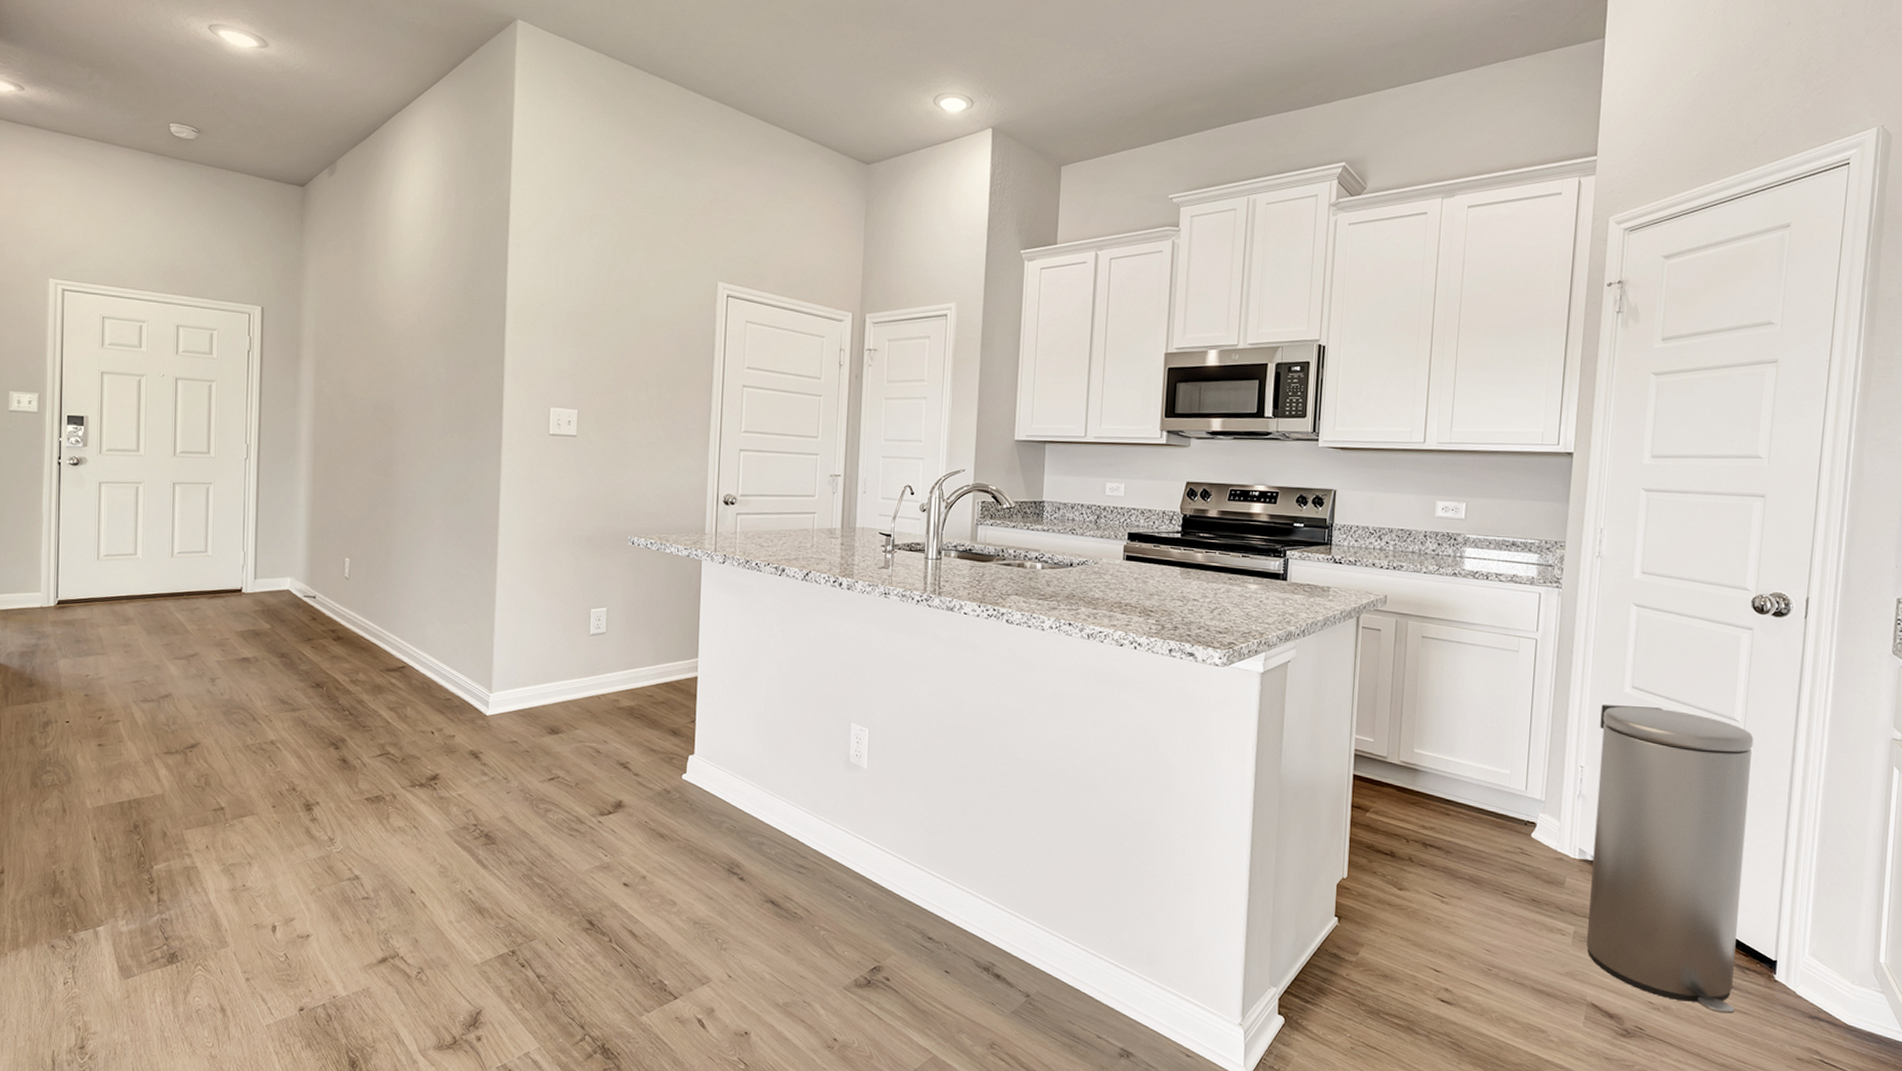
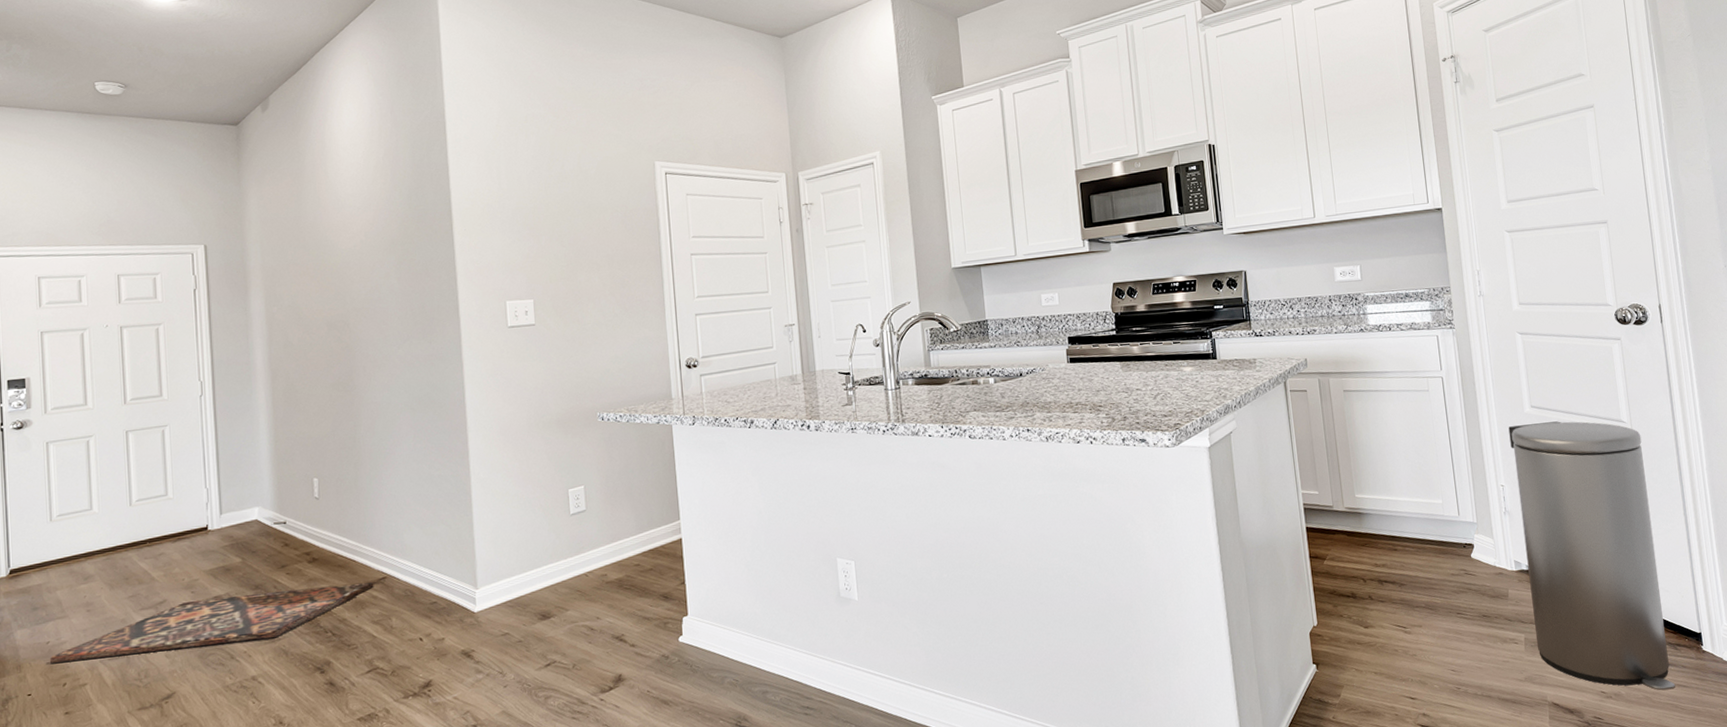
doormat: none [87,659,393,708] -> present [49,581,374,664]

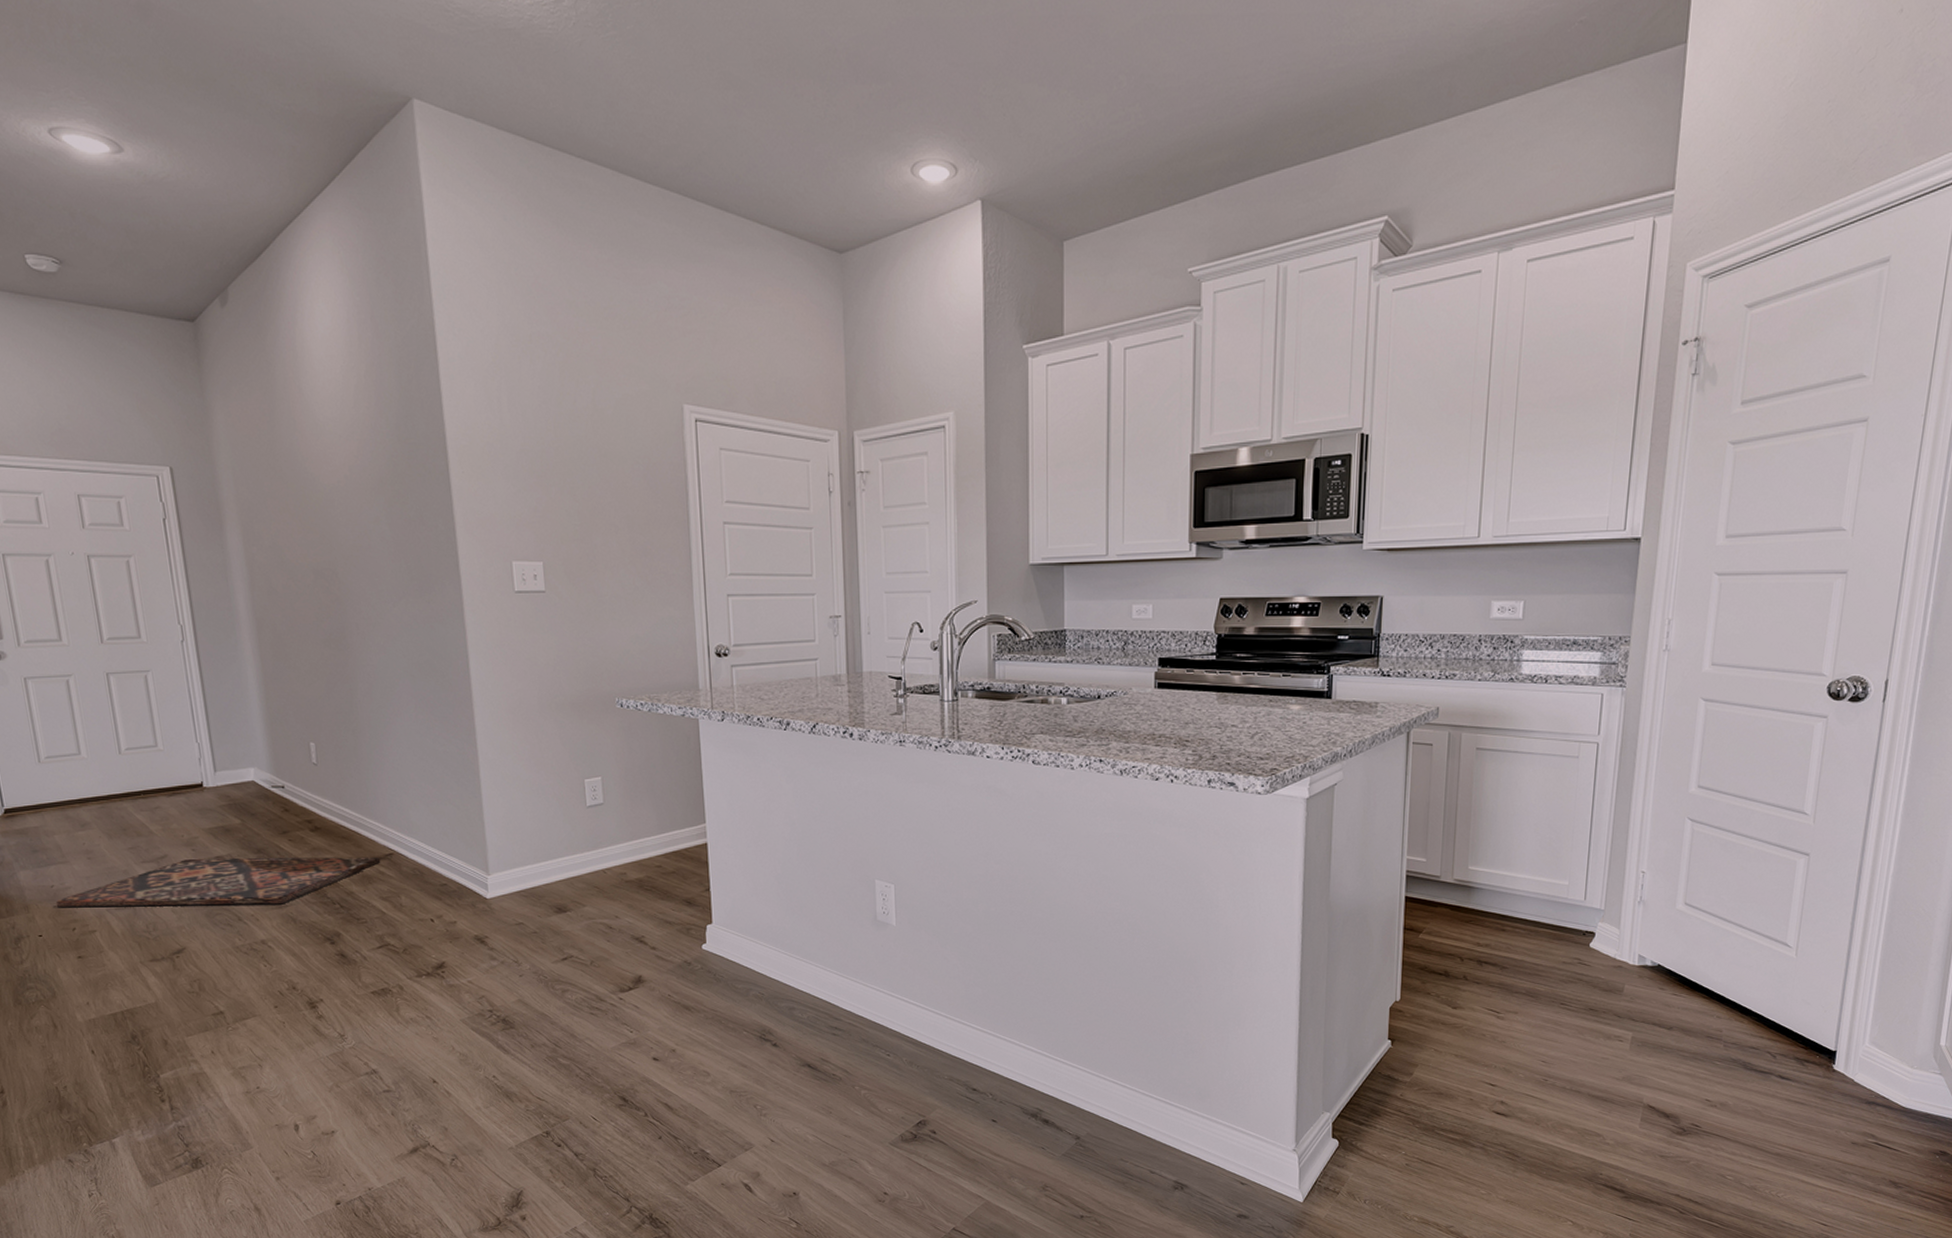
pedal bin: present [1508,421,1676,691] -> none [1644,806,1823,1106]

